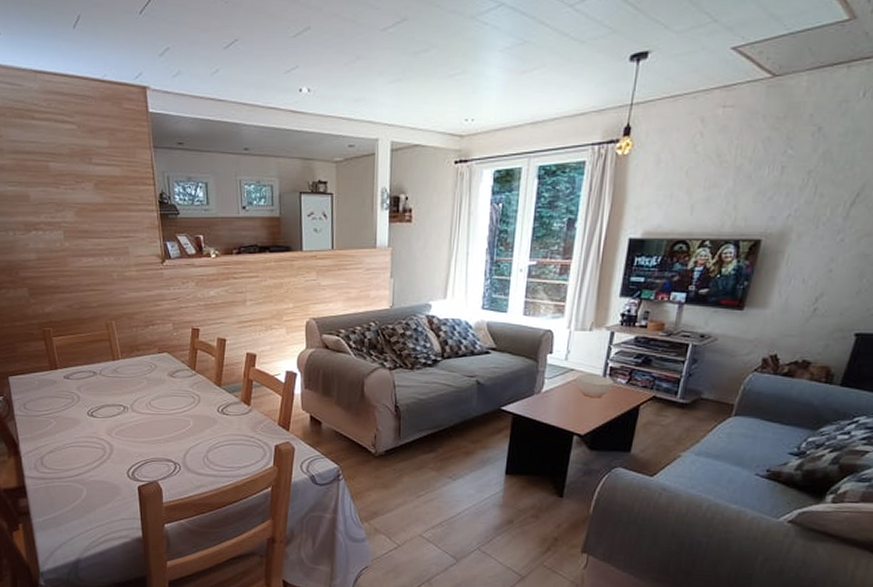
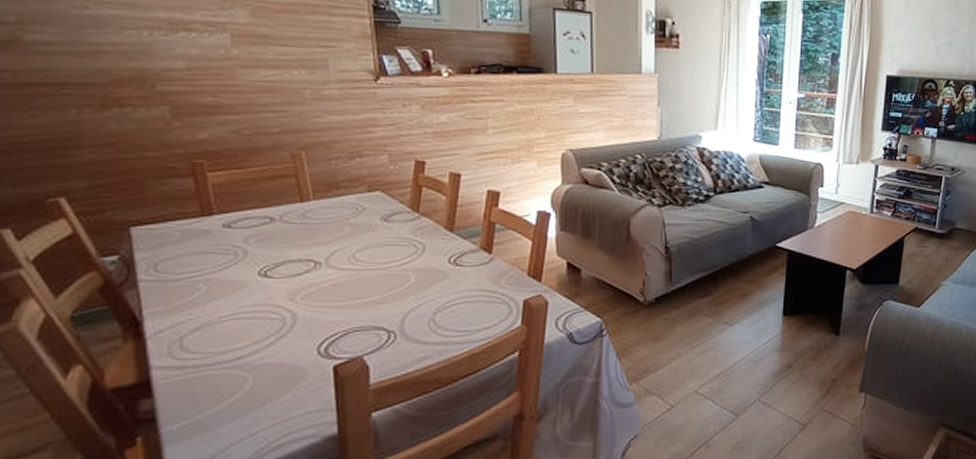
bowl: present [576,374,615,398] -> none [846,207,881,231]

